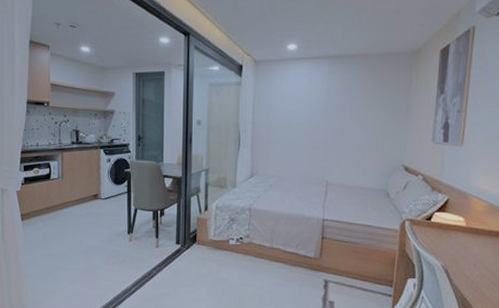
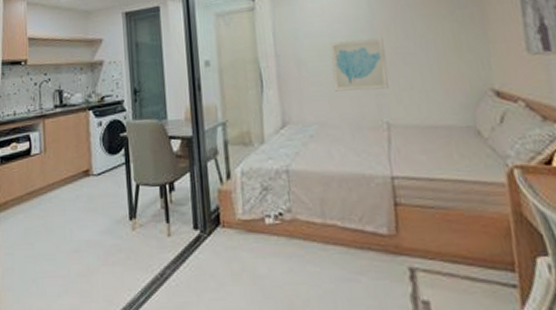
wall art: none [292,118,334,158] -> present [329,37,389,92]

